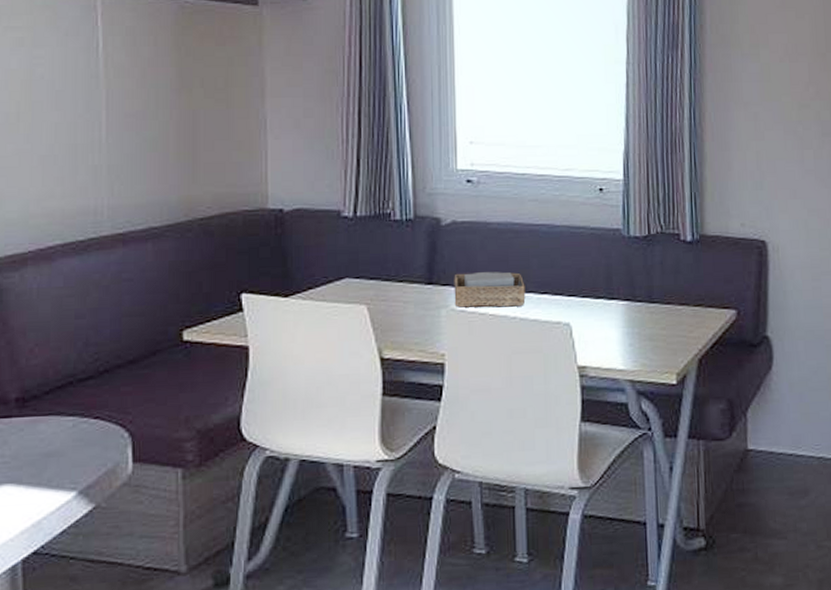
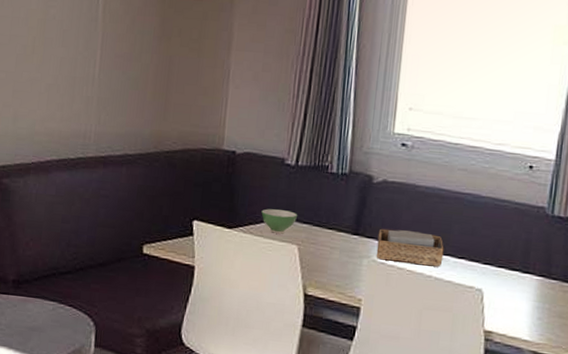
bowl: none [321,268,363,295] -> present [261,209,298,234]

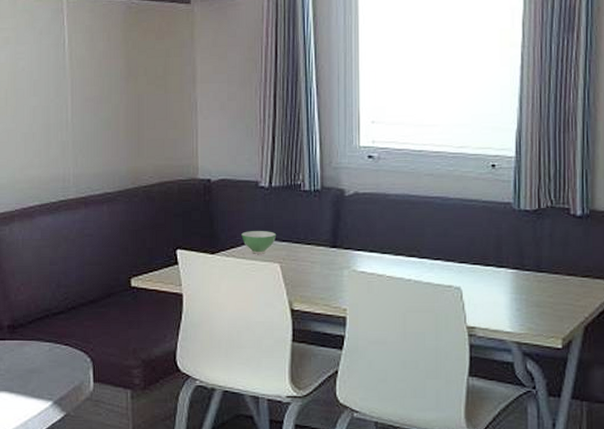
napkin holder: present [376,228,444,267] -> none [355,238,420,270]

